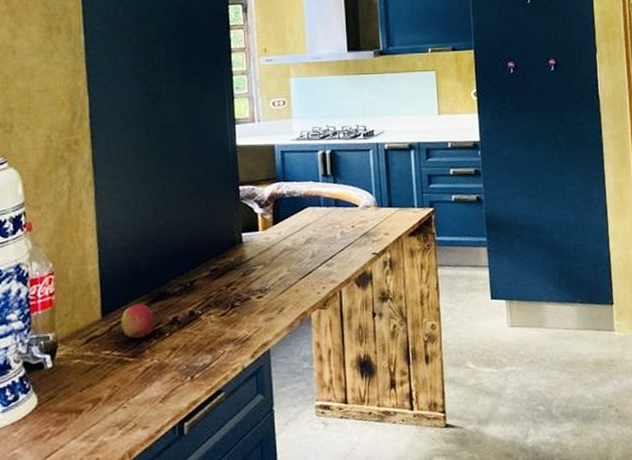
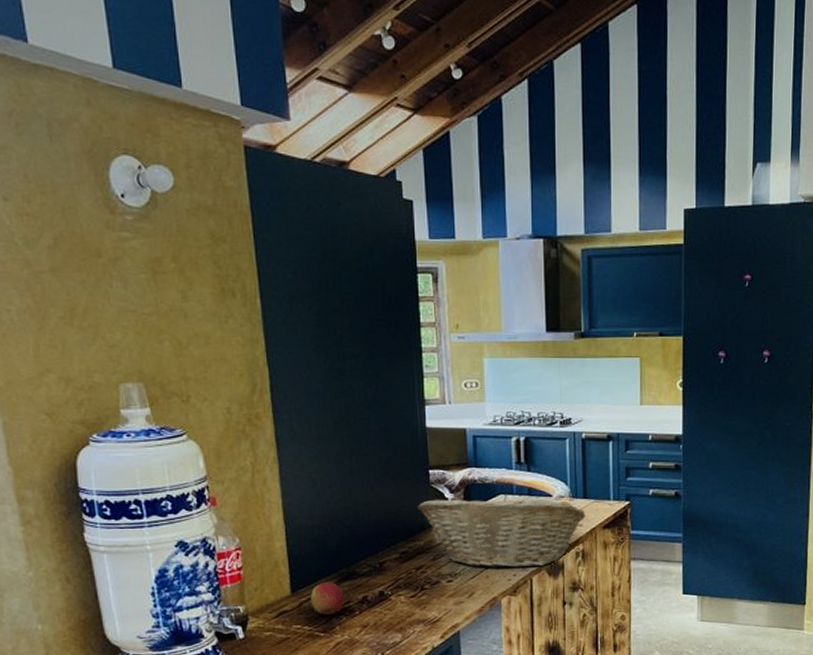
fruit basket: none [227,206,392,282] -> present [417,493,586,568]

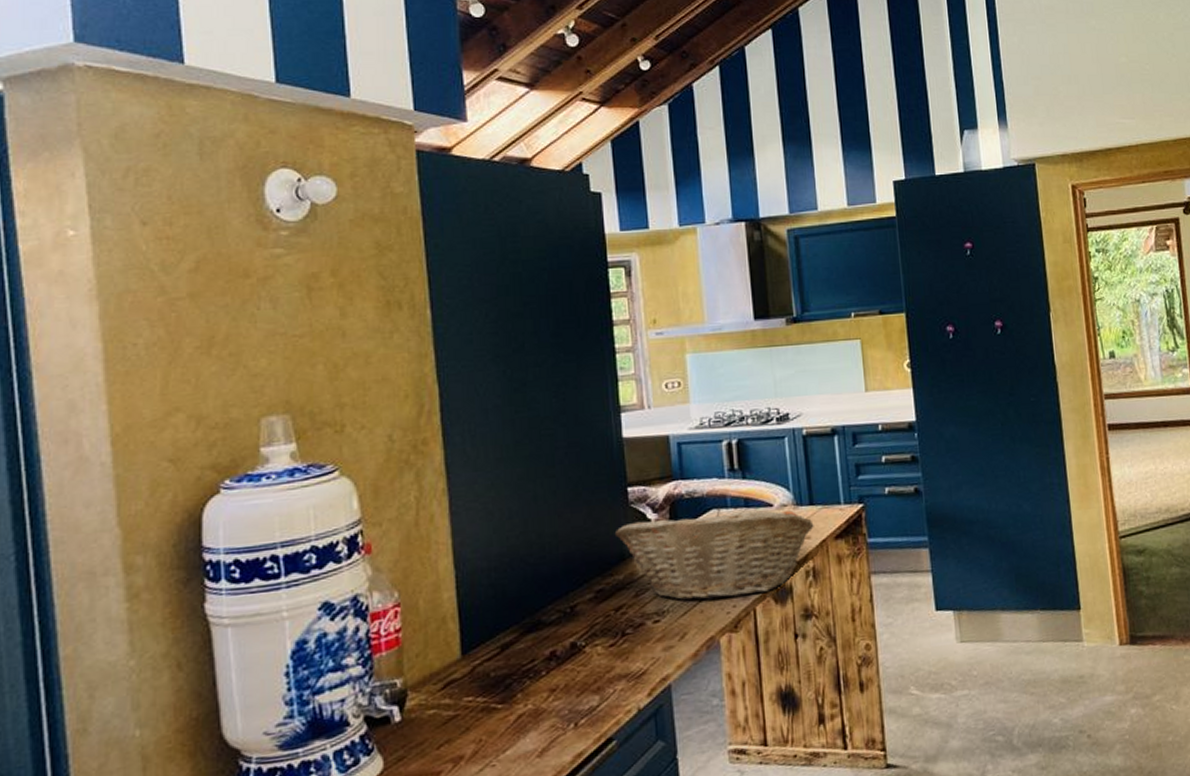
apple: present [310,581,344,615] -> none [485,636,527,680]

